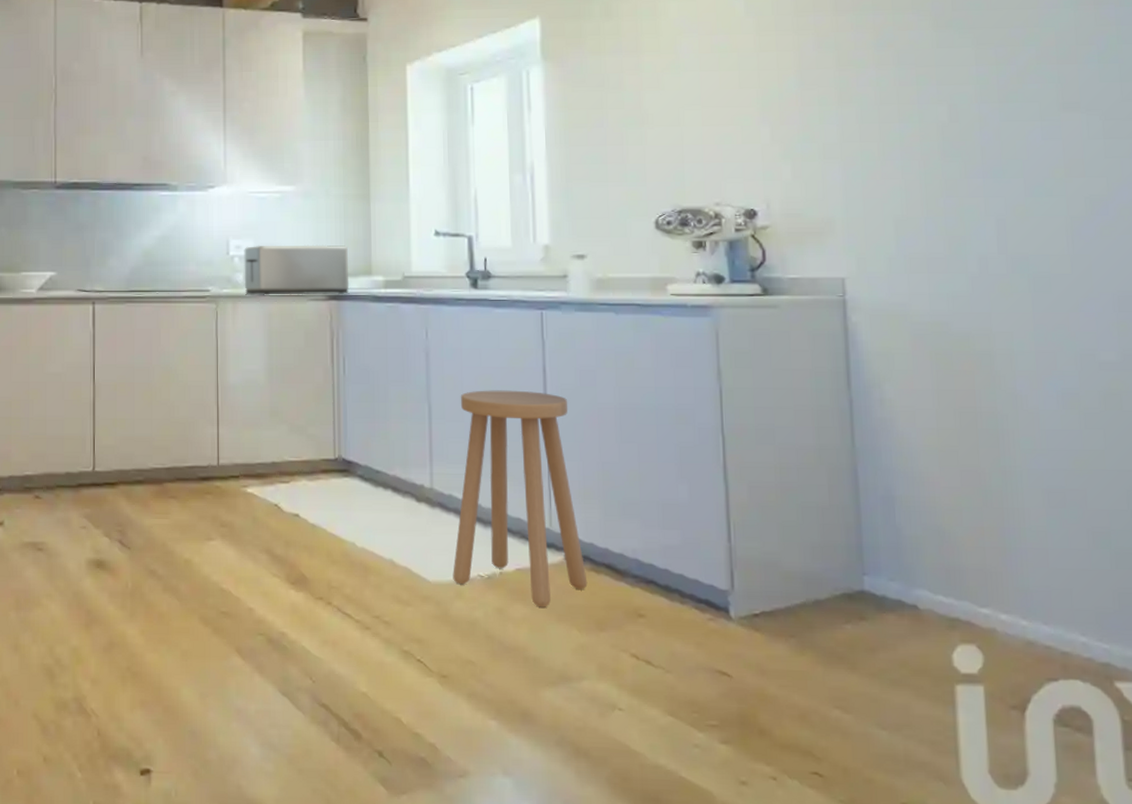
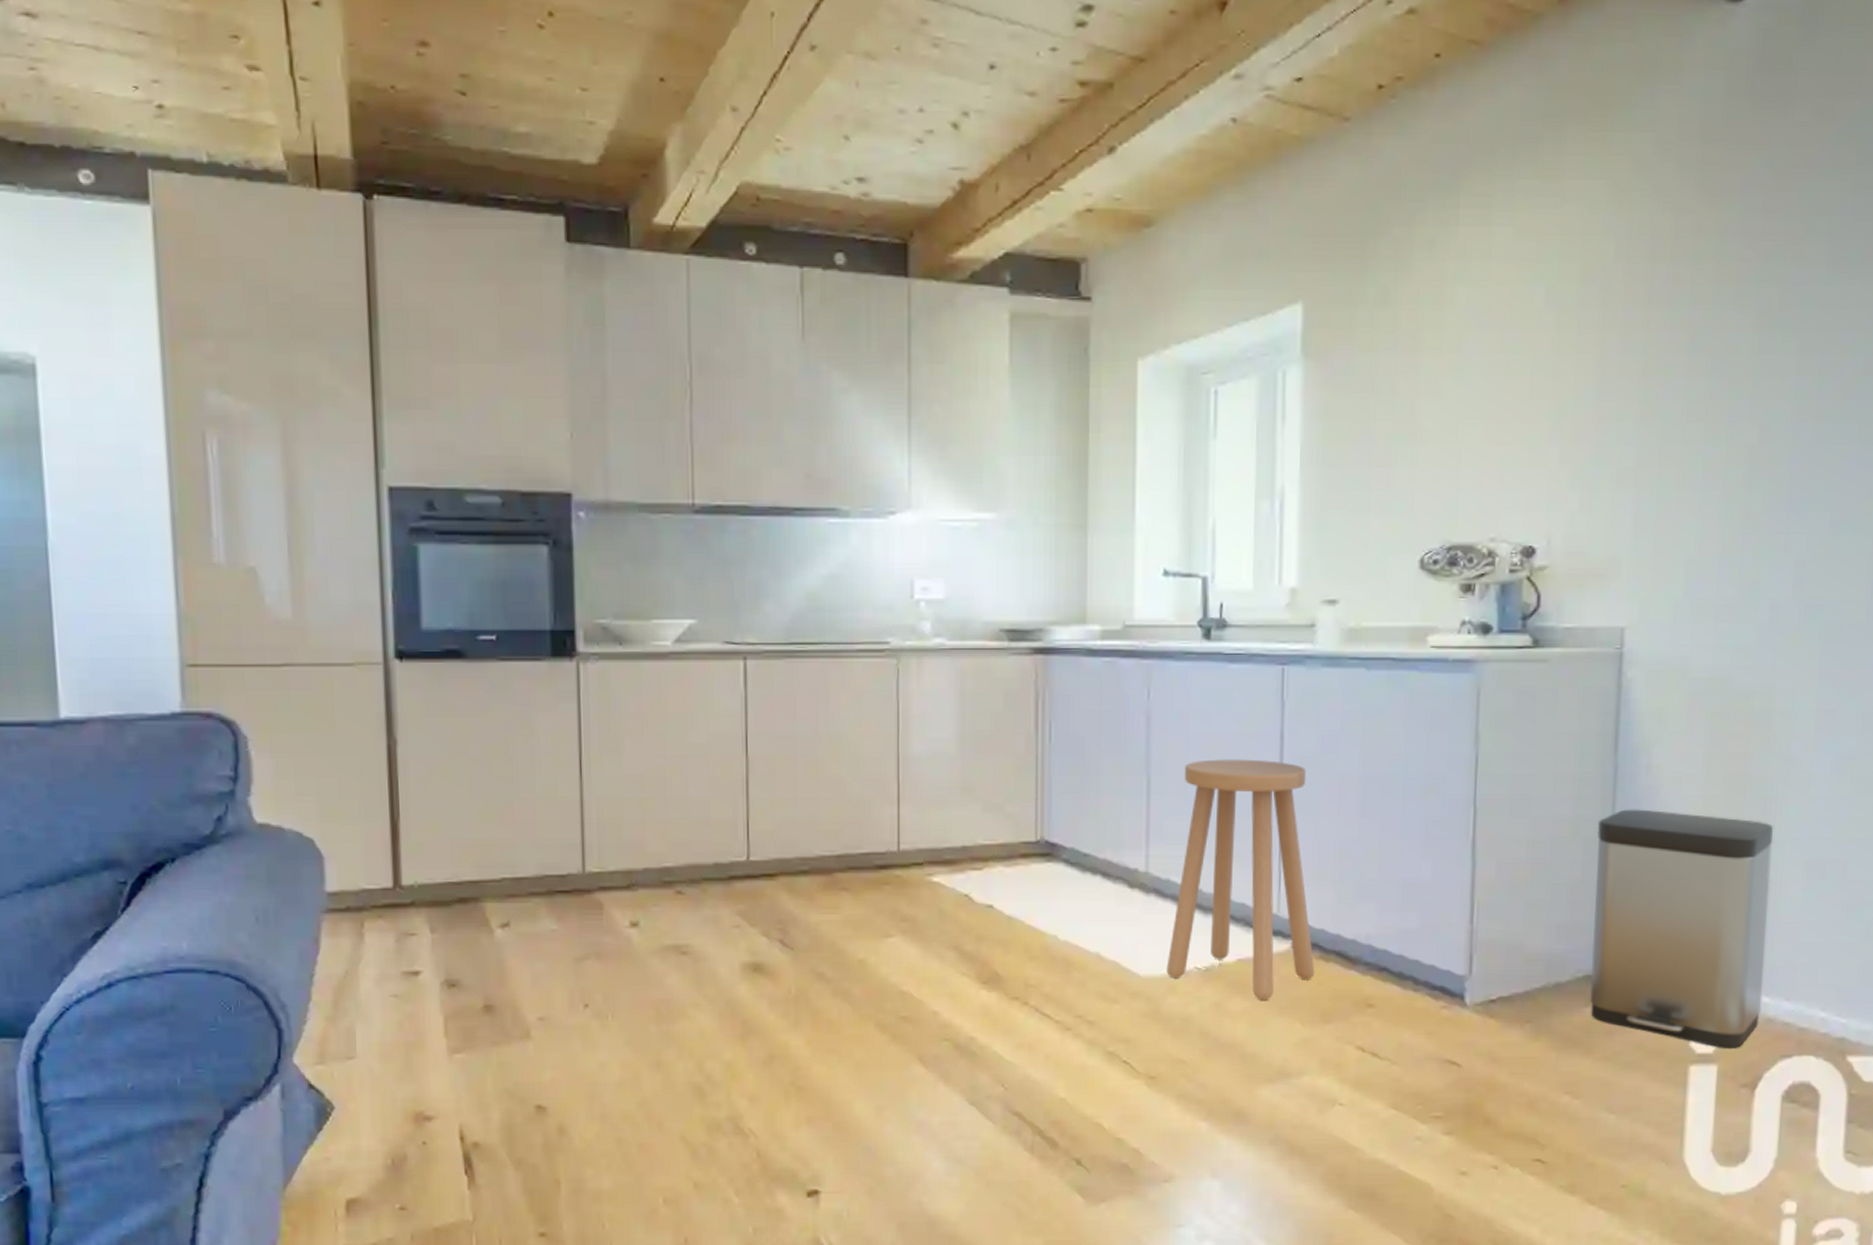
toaster: present [244,244,350,295] -> none [932,586,1059,648]
pedal bin: none [839,439,1021,670] -> present [1590,809,1773,1048]

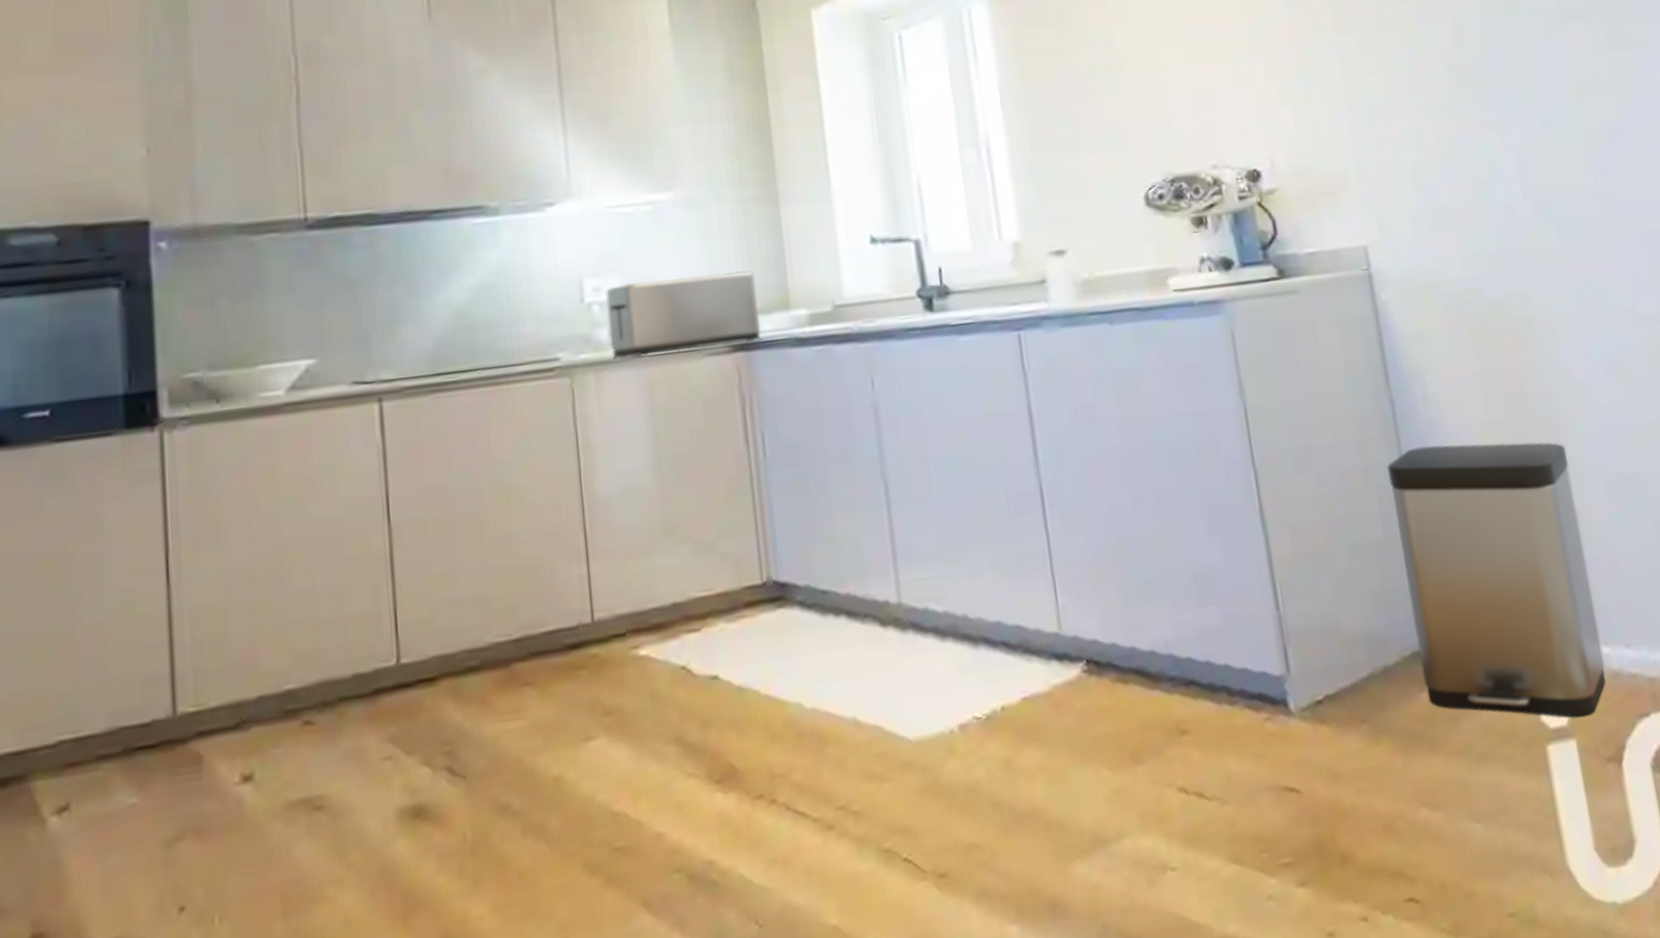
toaster: none [932,586,1059,648] -> present [605,270,762,359]
stool: present [1166,759,1315,1000] -> none [925,444,1115,747]

